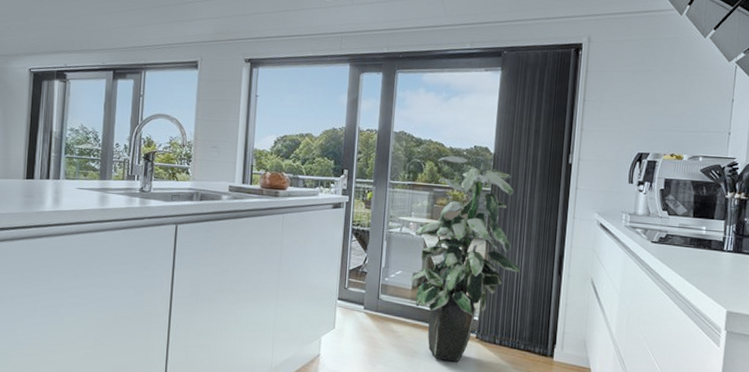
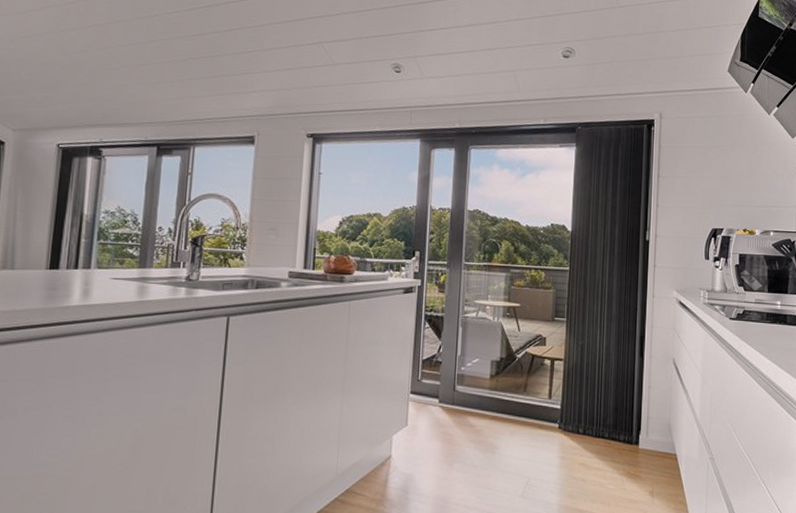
indoor plant: present [410,156,521,363] -> none [487,234,603,456]

